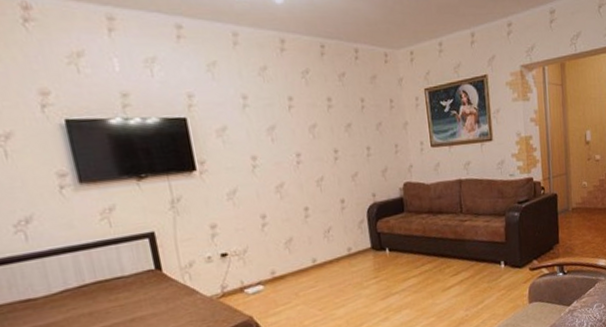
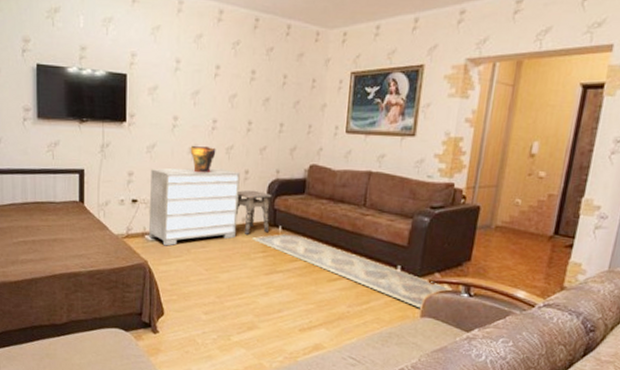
dresser: none [237,202,345,296] -> present [149,168,240,246]
decorative urn: none [276,181,307,212] -> present [190,145,216,173]
side table: none [337,217,378,265] -> present [236,190,272,236]
rug: none [362,253,550,296] -> present [253,234,453,309]

